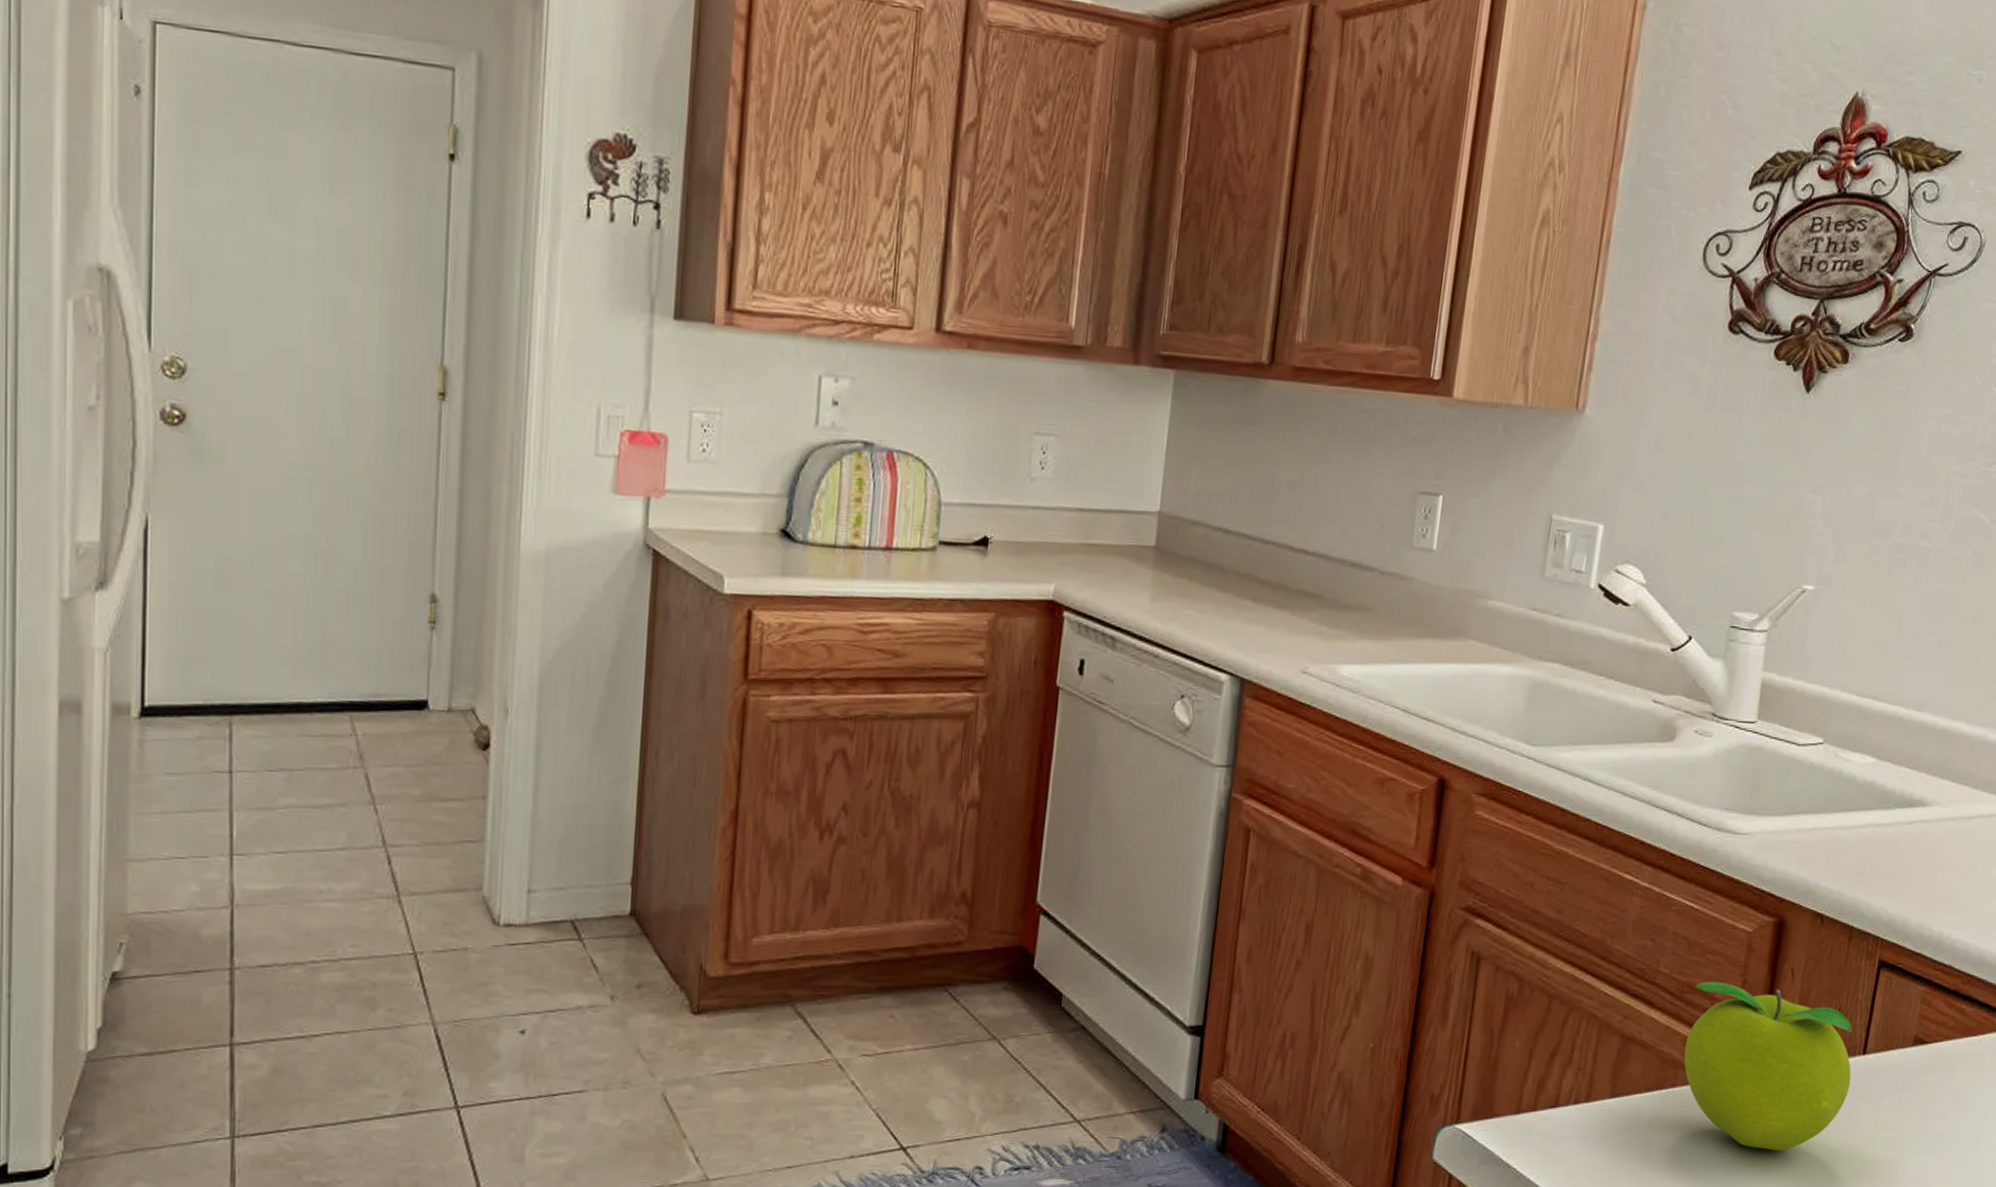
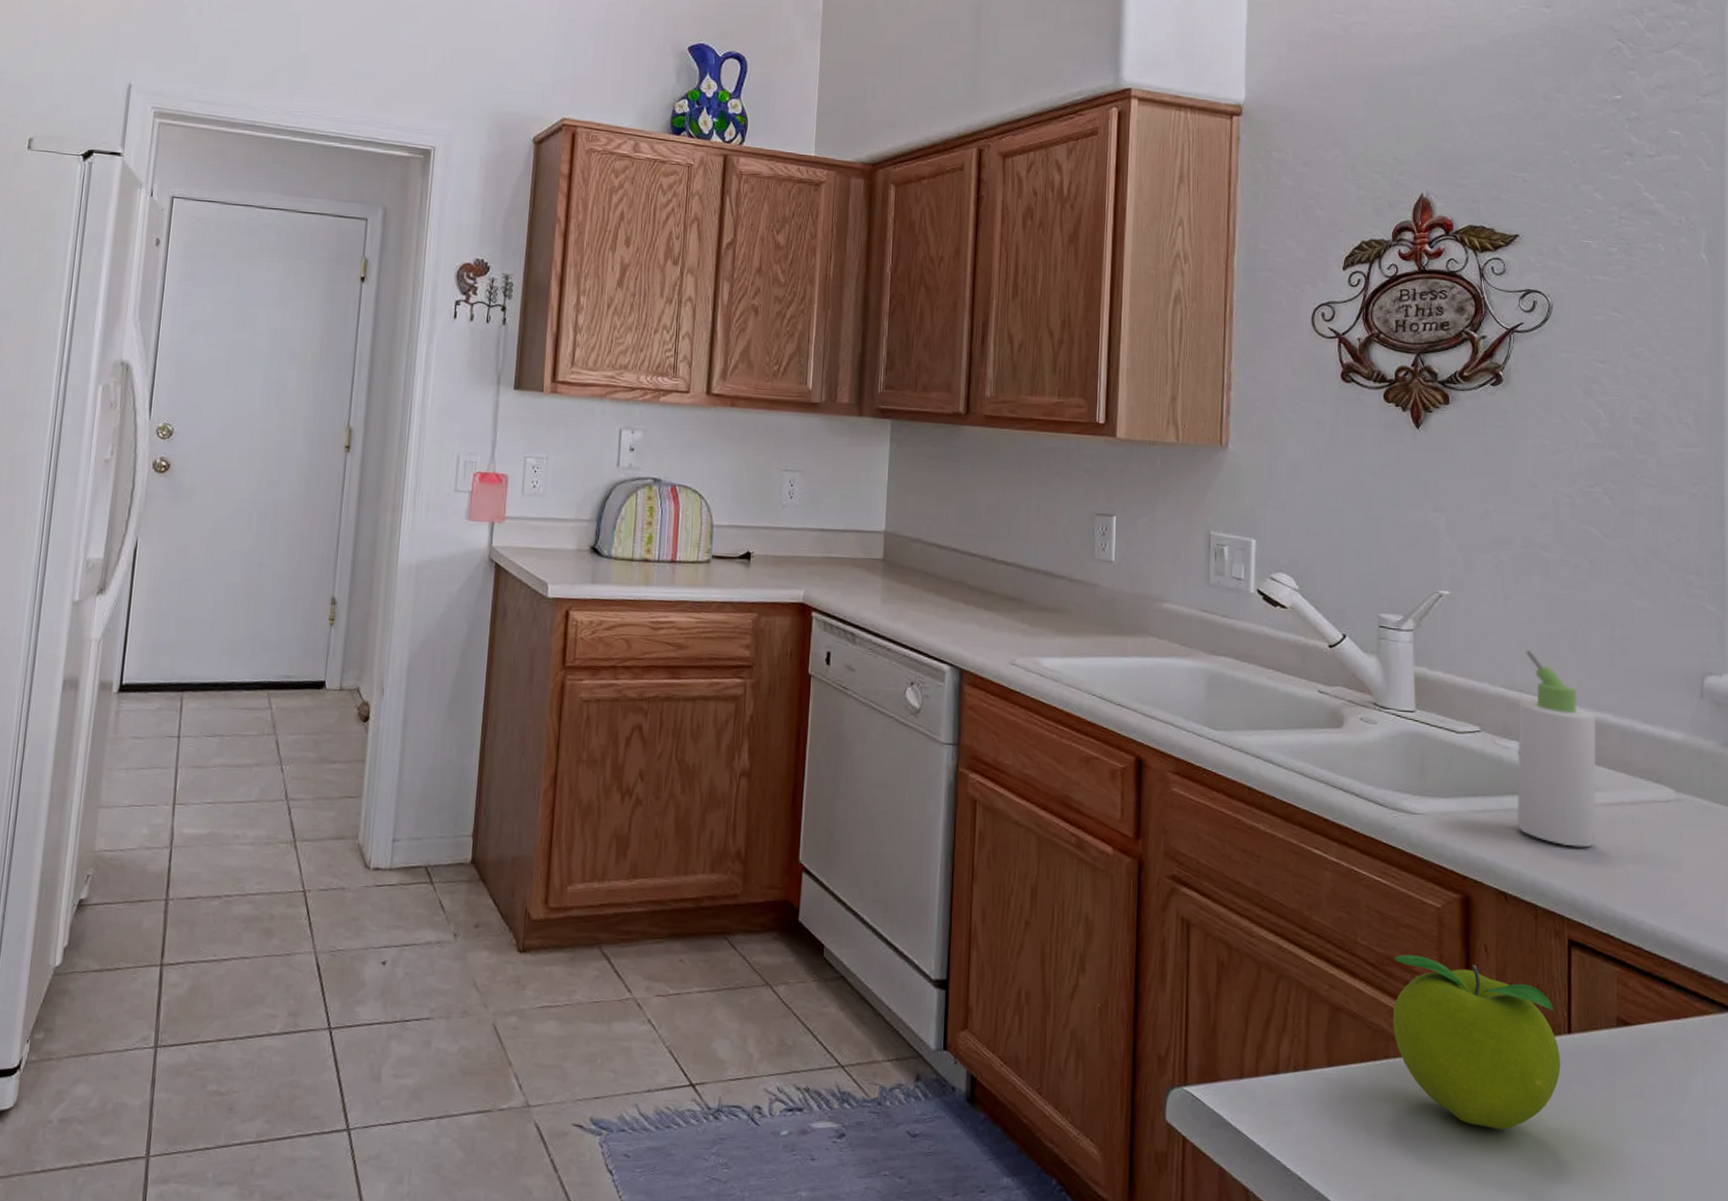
bottle: none [1846,652,1948,866] -> present [1517,650,1597,848]

